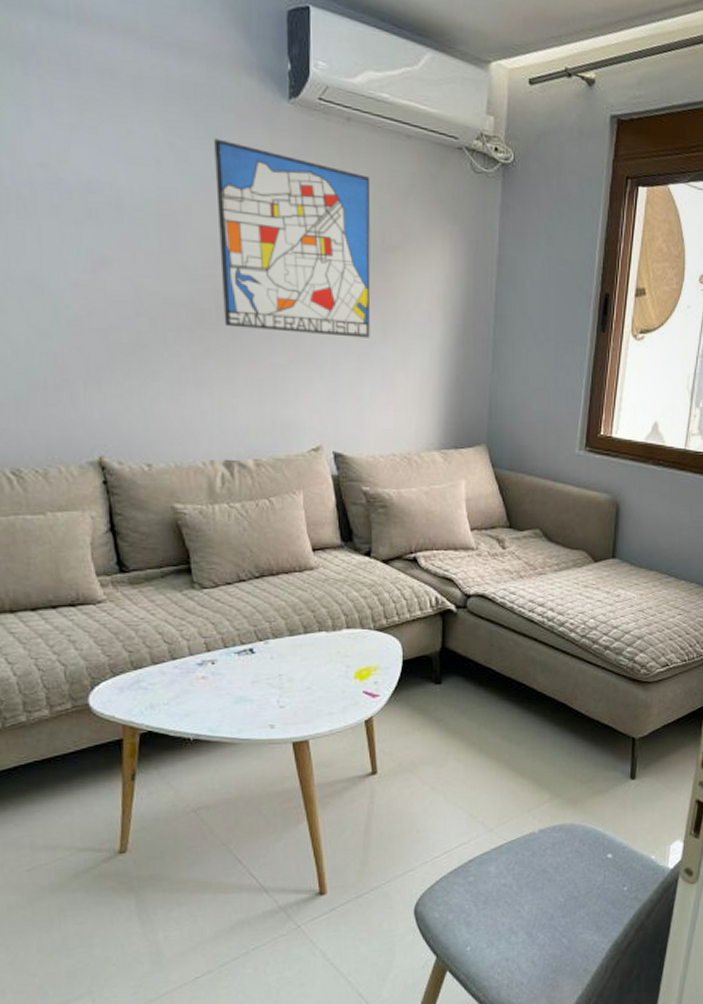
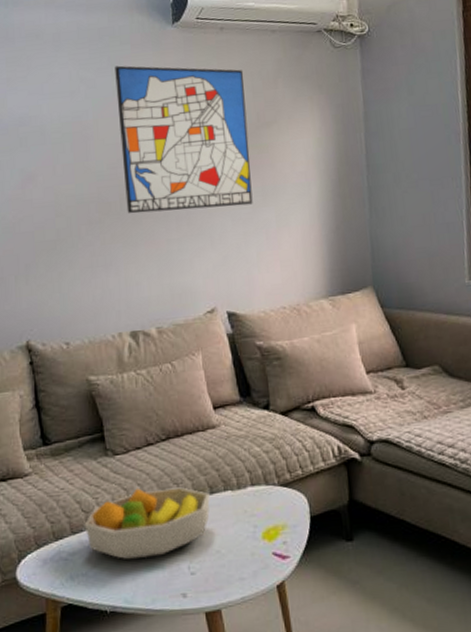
fruit bowl: none [166,623,303,692] -> present [84,487,210,560]

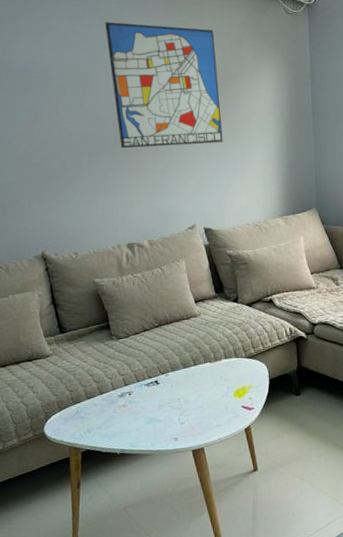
fruit bowl: present [84,487,210,560] -> none [96,361,194,416]

